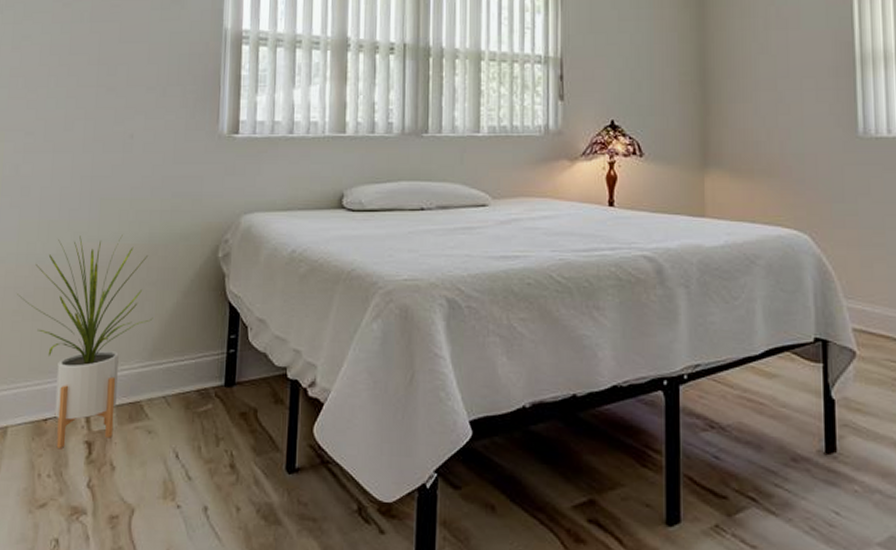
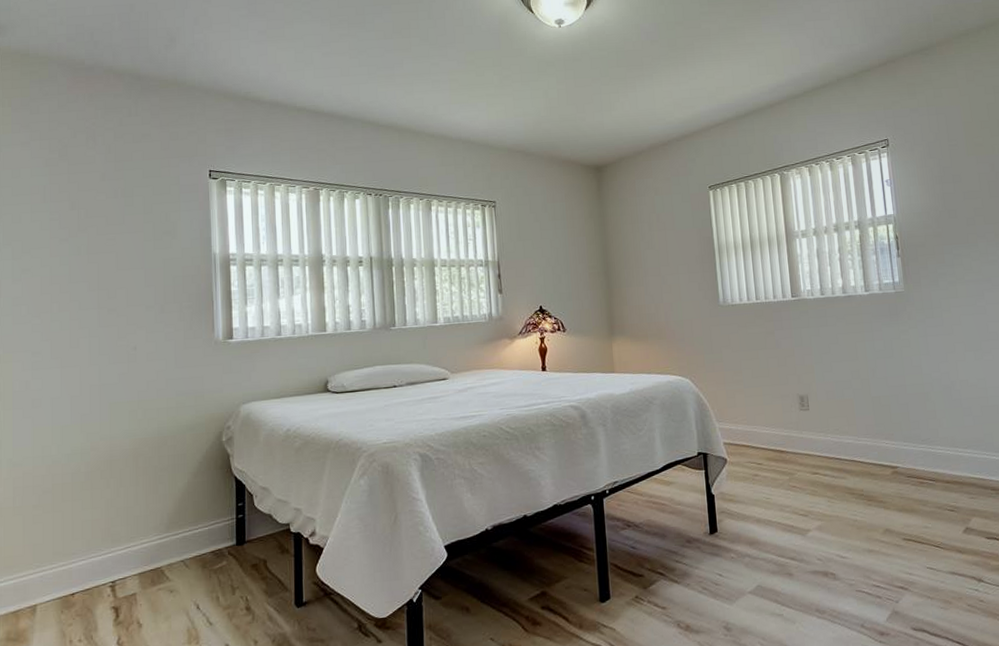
house plant: present [17,235,153,448] -> none [36,431,167,616]

